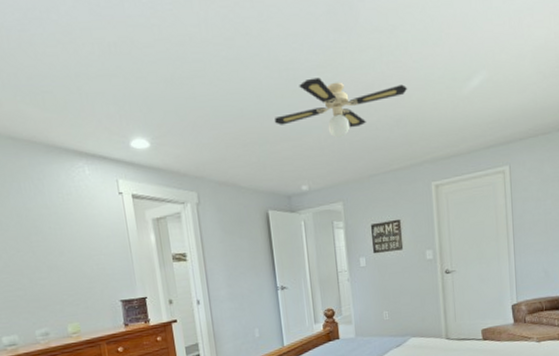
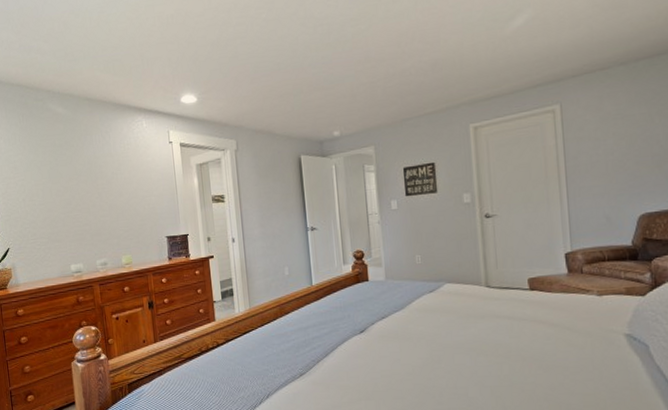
ceiling fan: present [274,77,408,138] -> none [308,29,444,85]

